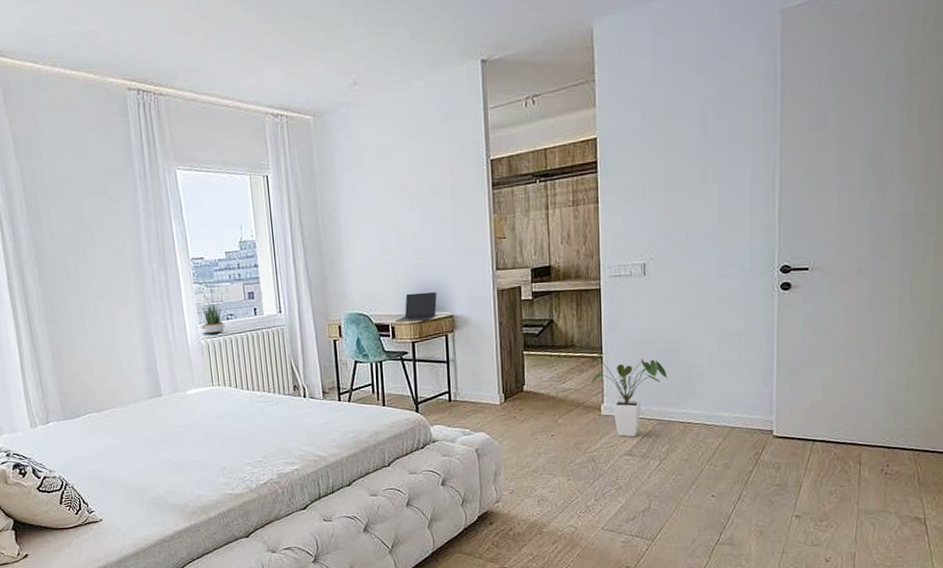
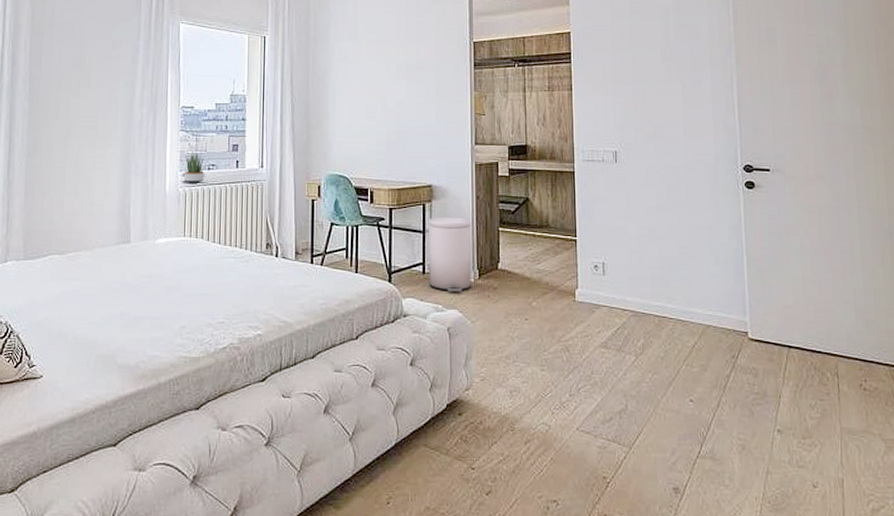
laptop: present [394,291,437,323] -> none [374,160,417,189]
pedal bin: none [451,344,497,416] -> present [428,216,471,291]
house plant: present [590,353,667,437] -> none [565,236,641,328]

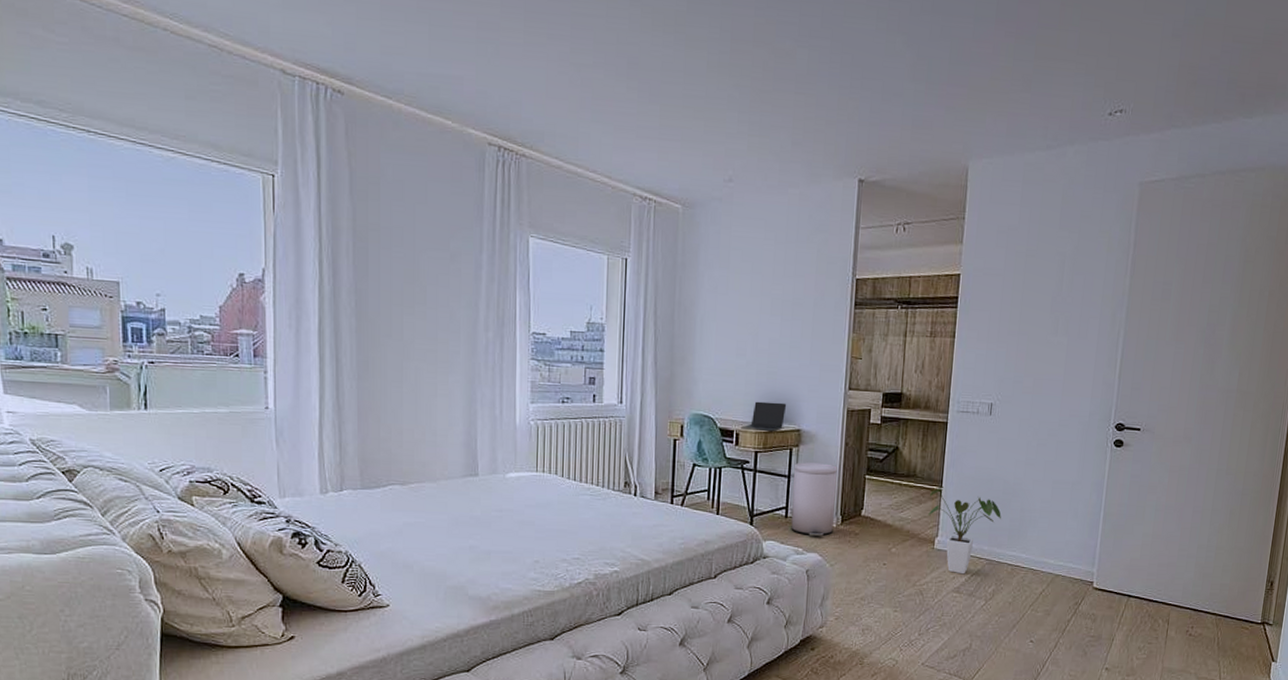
potted plant: present [180,150,212,183] -> none [531,381,566,417]
laptop: none [374,160,417,189] -> present [740,401,787,432]
house plant: none [565,236,641,328] -> present [927,487,1002,575]

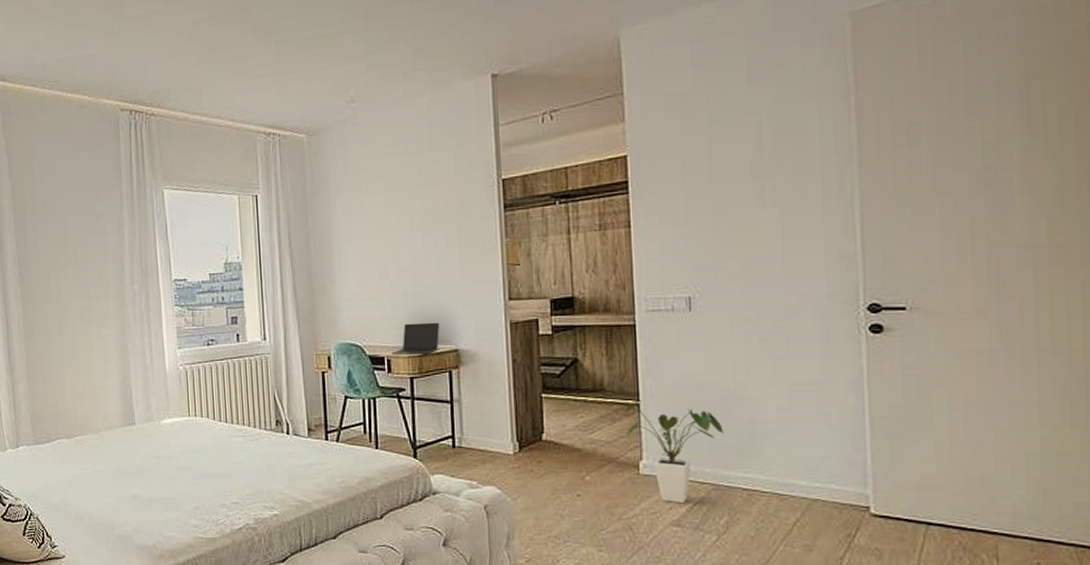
pedal bin: present [791,461,837,536] -> none [455,383,510,466]

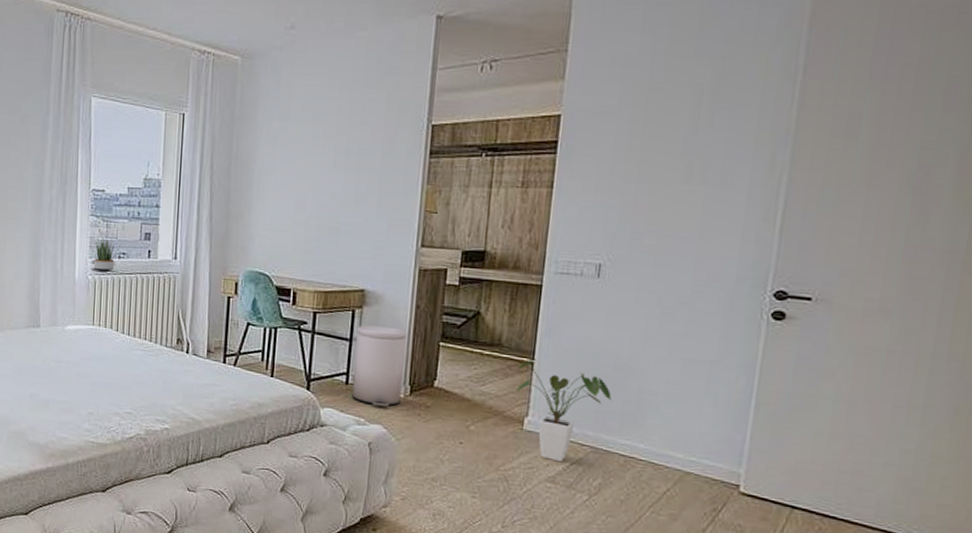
potted plant: none [178,325,210,361] -> present [90,237,123,272]
laptop: present [391,322,440,356] -> none [297,258,350,292]
pedal bin: none [455,383,510,466] -> present [352,325,407,407]

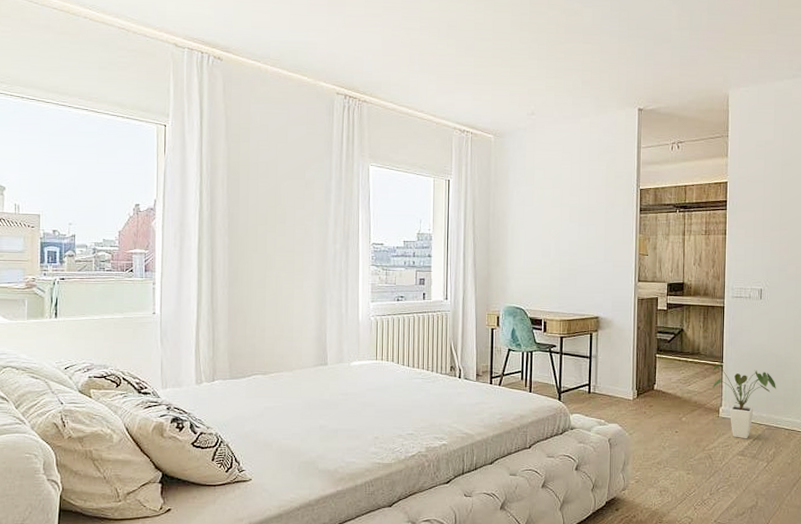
potted plant: present [90,237,123,272] -> none [372,283,400,313]
pedal bin: present [352,325,407,407] -> none [594,344,632,408]

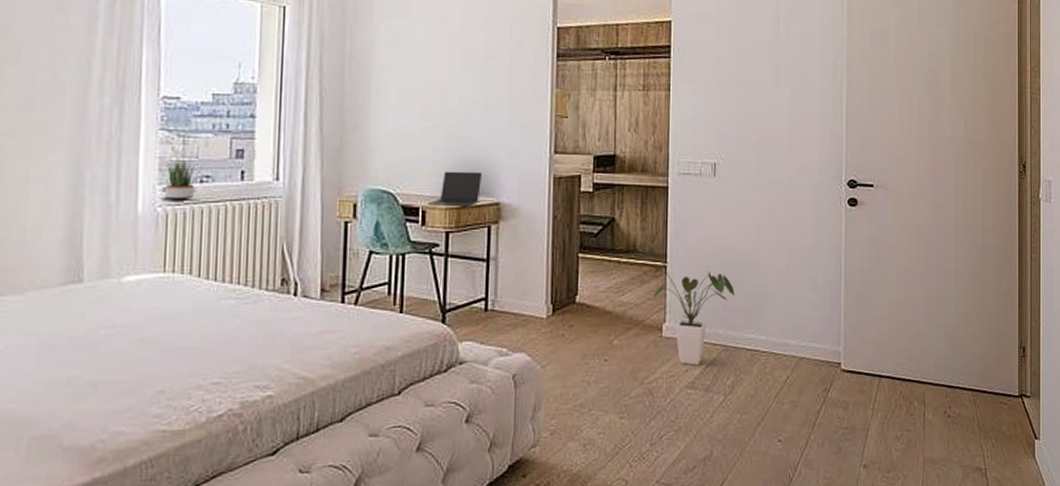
potted plant: none [372,283,400,313] -> present [159,157,206,201]
laptop: none [547,294,586,320] -> present [426,171,483,207]

